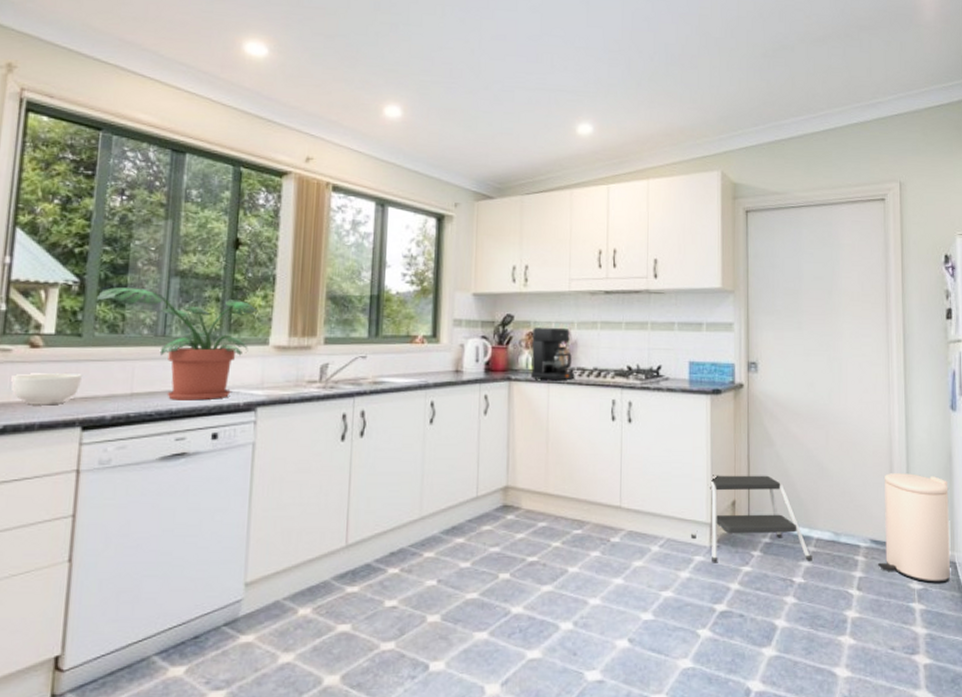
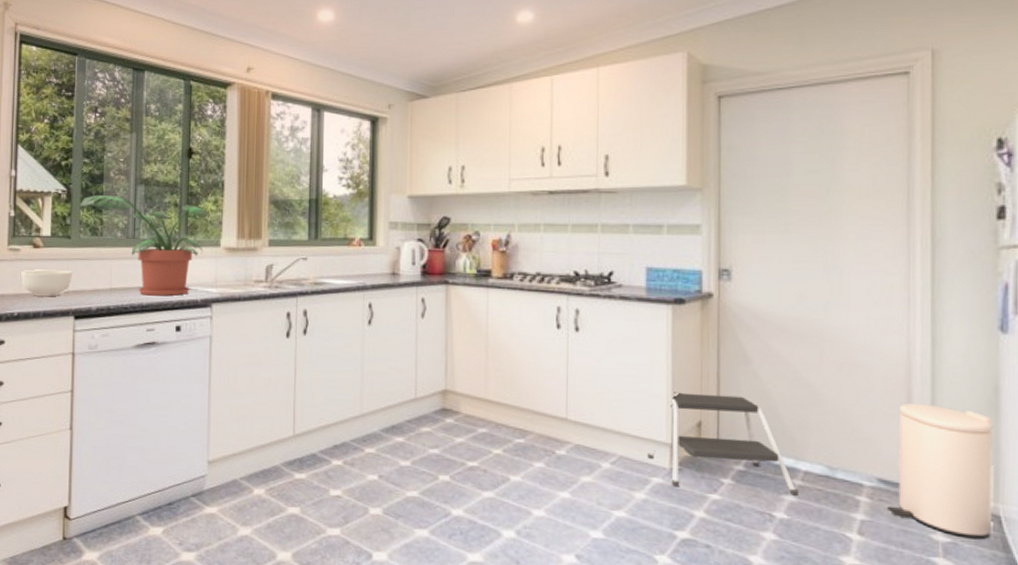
coffee maker: present [531,327,575,381] -> none [469,229,516,286]

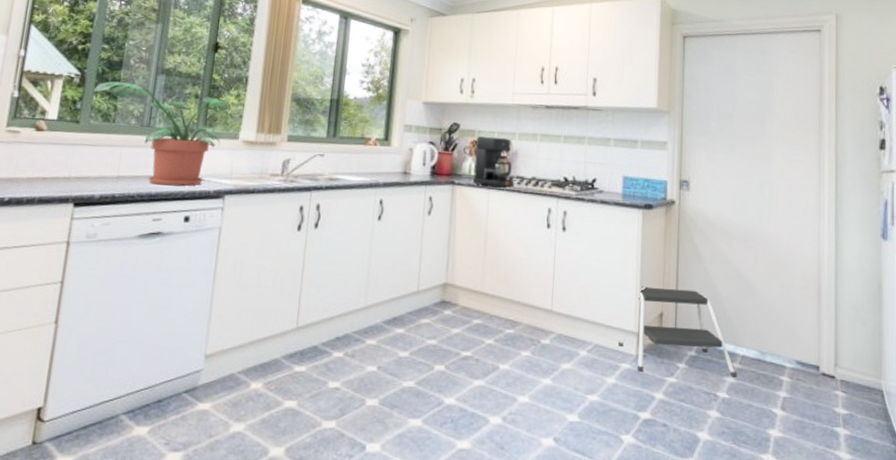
bowl: present [22,270,73,297] -> none [19,154,78,183]
coffee maker: none [469,229,516,286] -> present [473,136,515,188]
pedal bin: present [888,403,993,540] -> none [803,297,877,411]

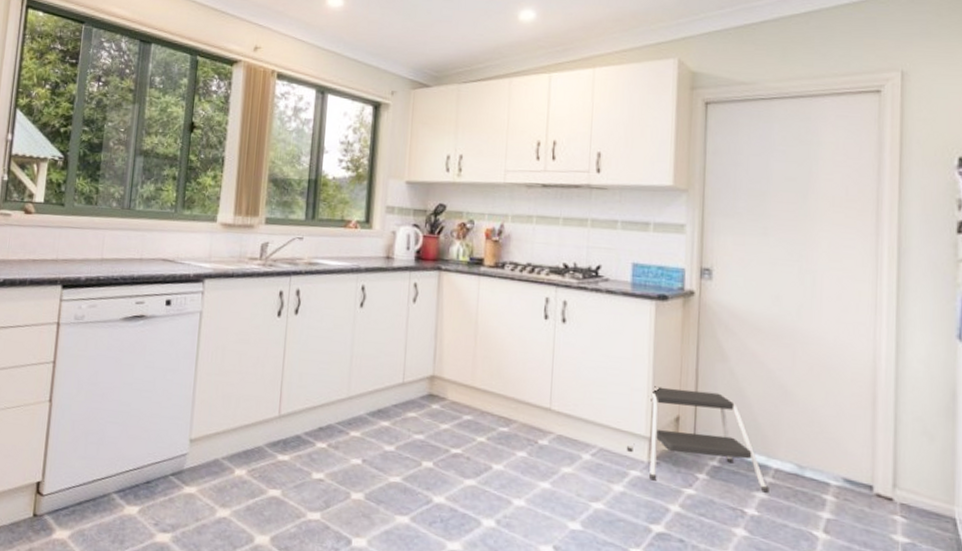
potted plant: present [93,81,231,186] -> none [76,163,208,269]
coffee maker: present [473,136,515,188] -> none [462,218,507,274]

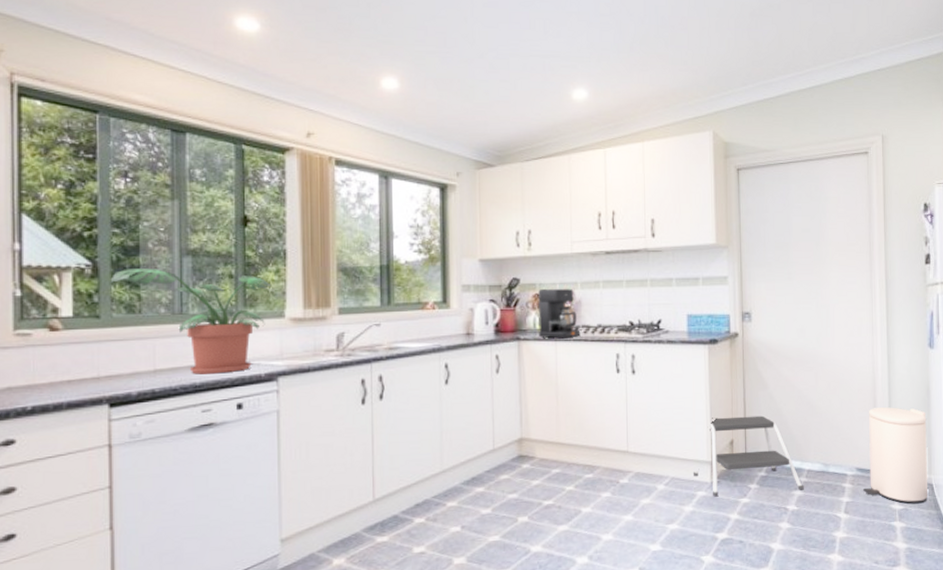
potted plant: none [76,163,208,269] -> present [110,268,272,375]
coffee maker: none [462,218,507,274] -> present [538,288,581,339]
pedal bin: none [852,406,950,541] -> present [863,407,928,504]

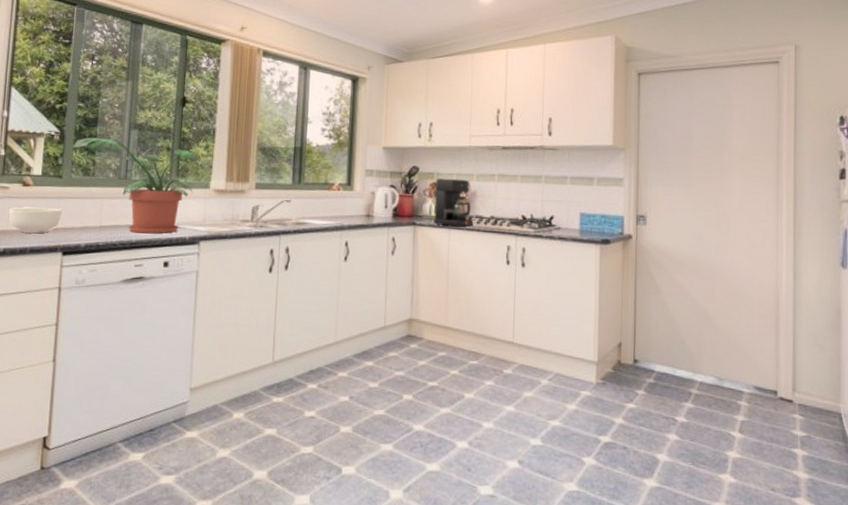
bowl: none [36,354,105,386] -> present [10,207,63,234]
step stool: present [692,415,804,497] -> none [577,318,695,403]
pedal bin: present [863,407,928,504] -> none [761,325,836,433]

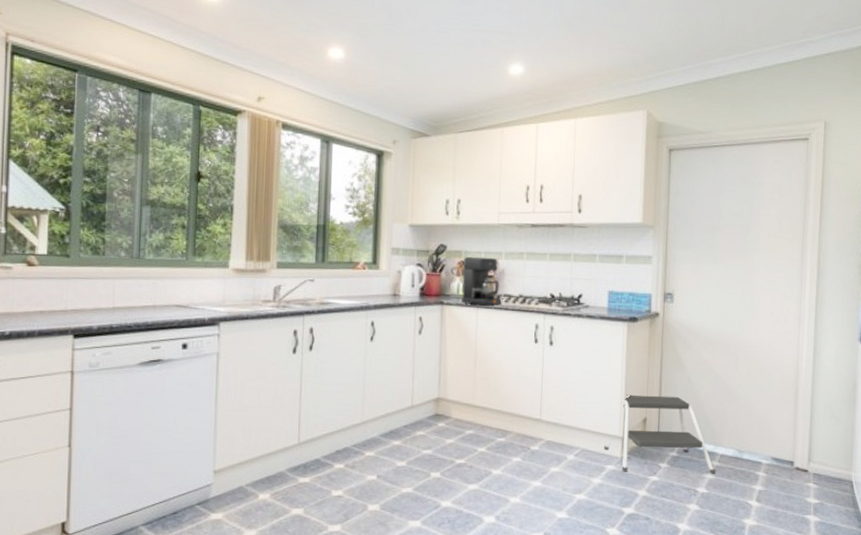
bowl: present [10,207,63,234] -> none [15,288,72,316]
potted plant: present [72,137,201,234] -> none [80,214,219,315]
step stool: none [577,318,695,403] -> present [603,395,716,474]

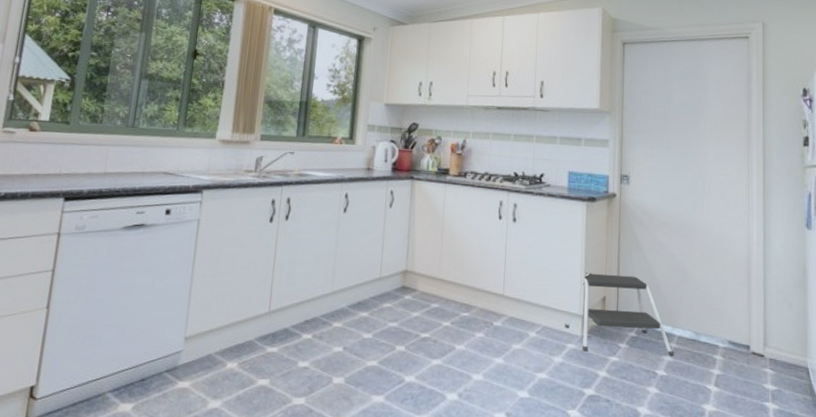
coffee maker: present [462,256,502,306] -> none [431,135,469,182]

